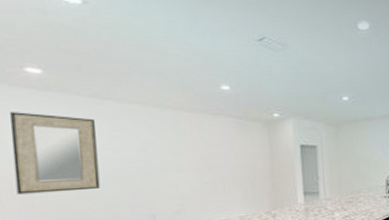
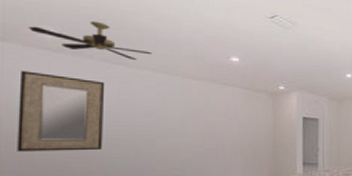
ceiling fan: none [11,55,140,95] -> present [28,20,153,61]

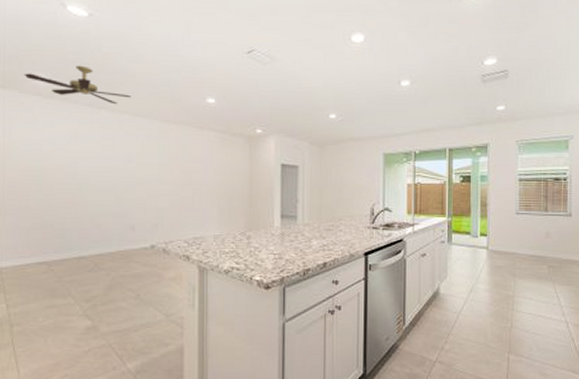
home mirror: present [17,71,105,152] -> none [17,117,90,197]

